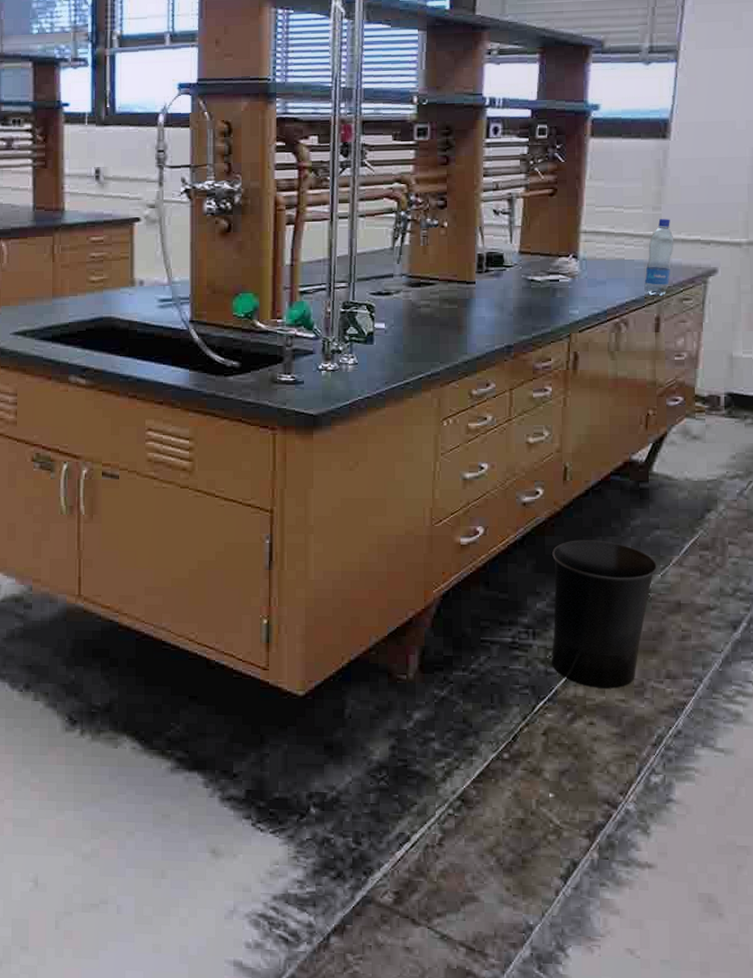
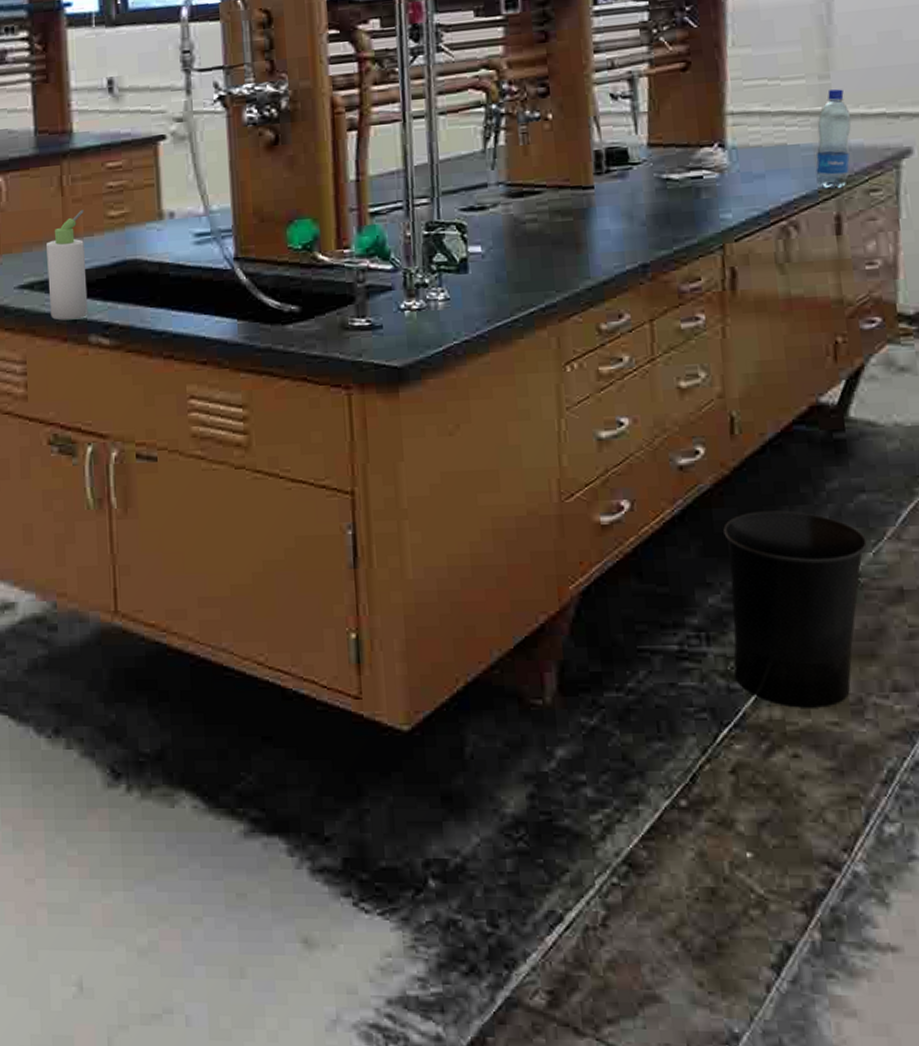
bottle: none [38,274,70,363] -> present [46,209,88,321]

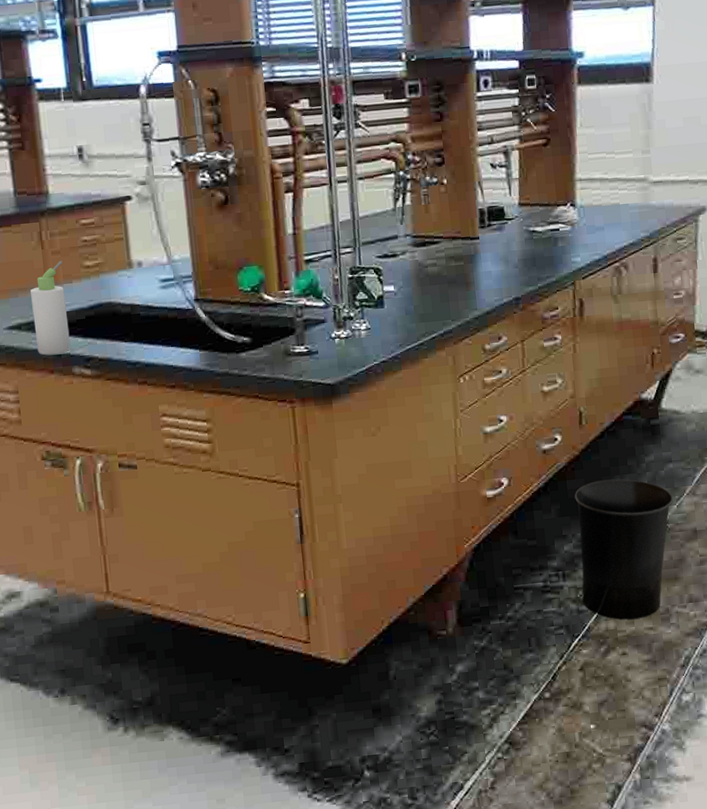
bottle: present [815,89,852,189] -> none [639,161,665,238]

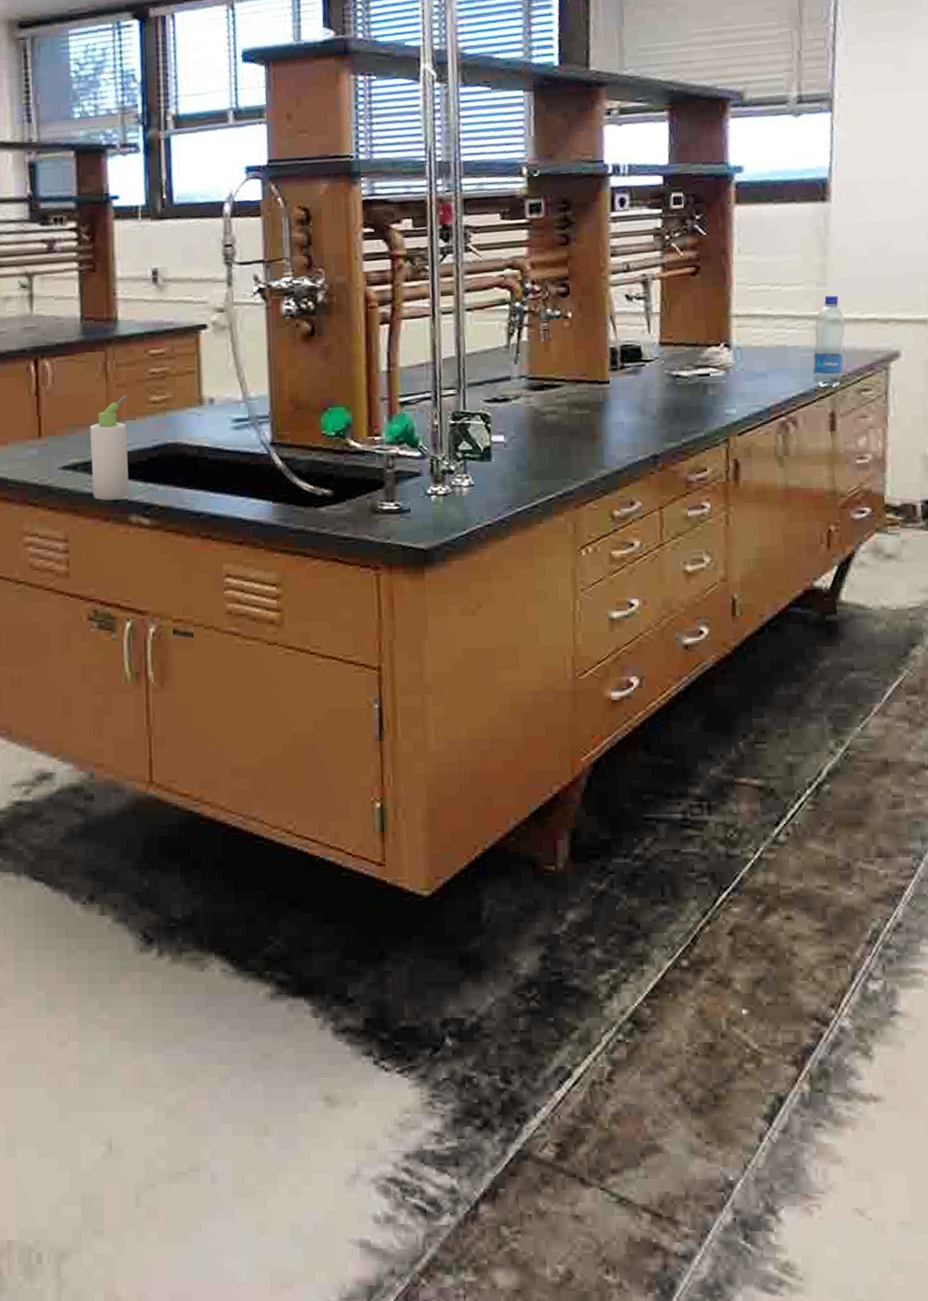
waste bin: present [574,479,674,620] -> none [724,687,857,873]
bottle: none [639,161,665,238] -> present [812,295,846,388]

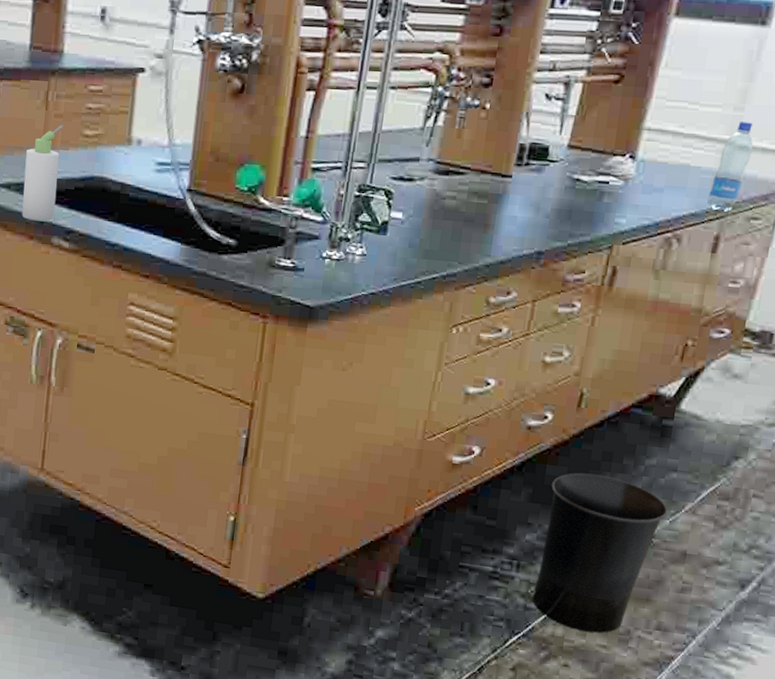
waste bin: none [724,687,857,873] -> present [532,472,668,633]

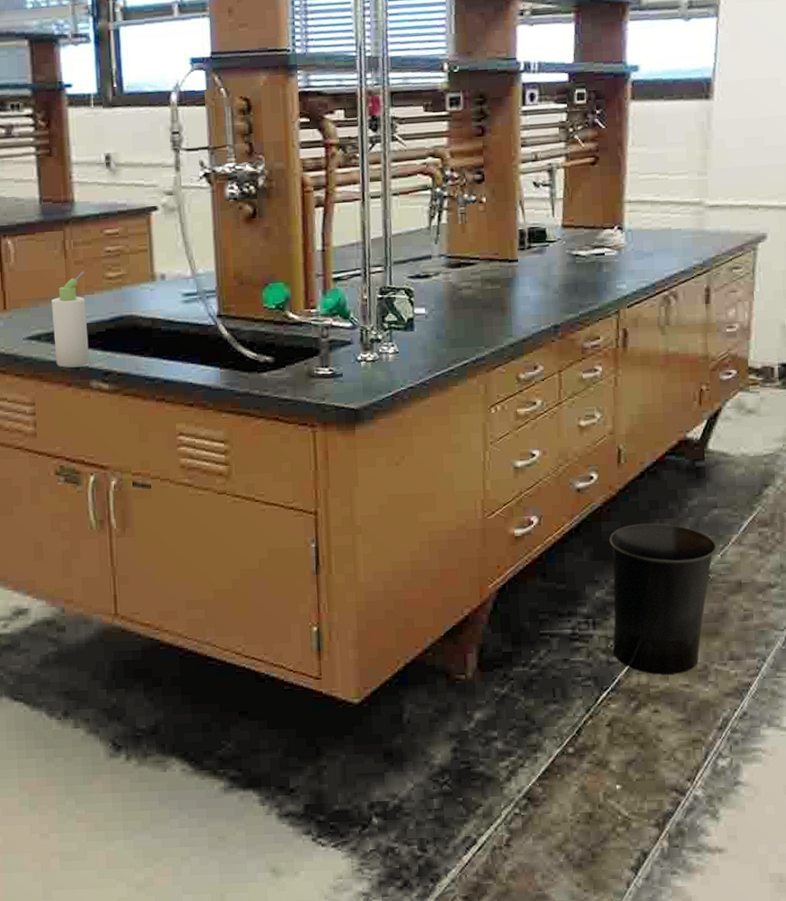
bottle: present [707,122,754,211] -> none [692,184,722,266]

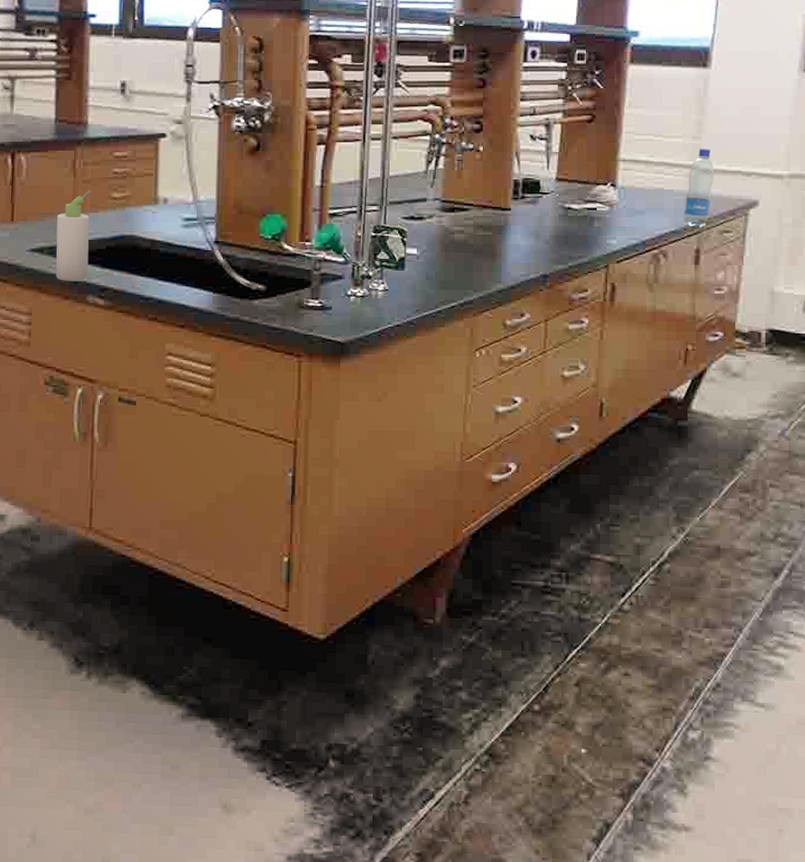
waste bin: present [609,523,717,675] -> none [586,479,697,638]
bottle: none [692,184,722,266] -> present [684,149,715,227]

